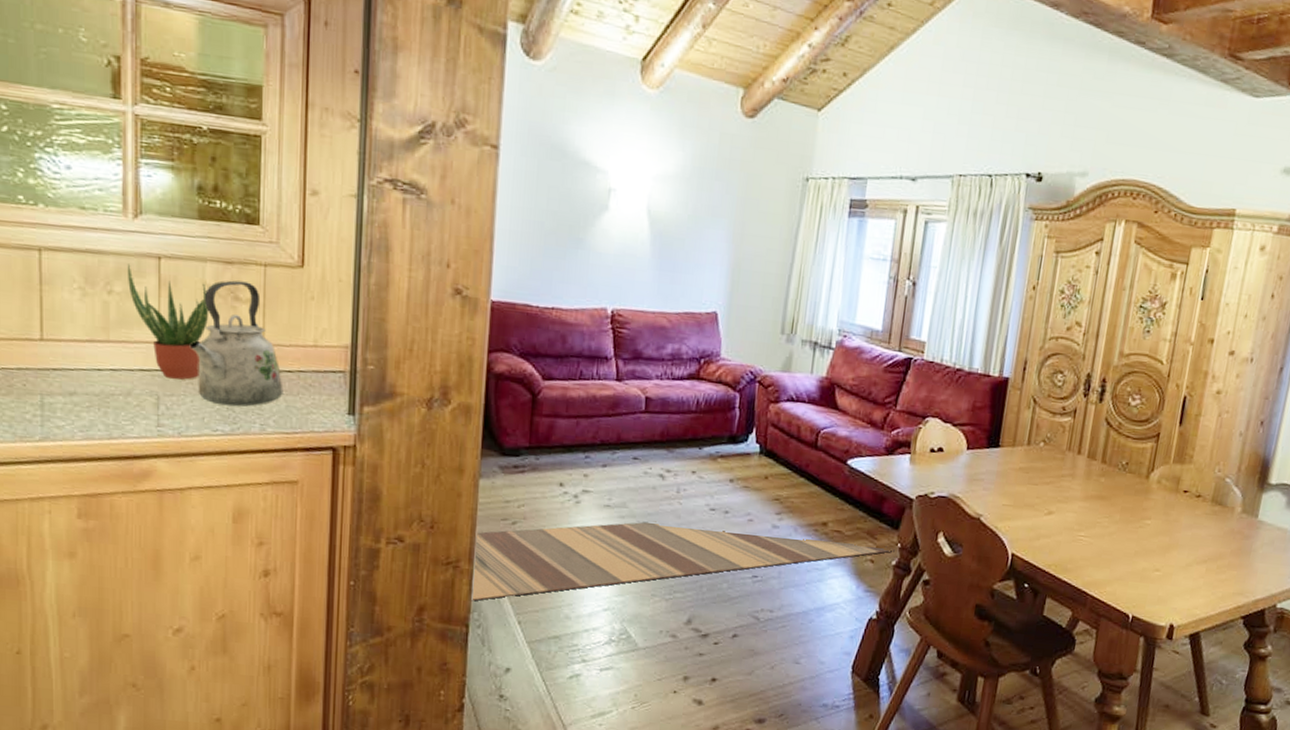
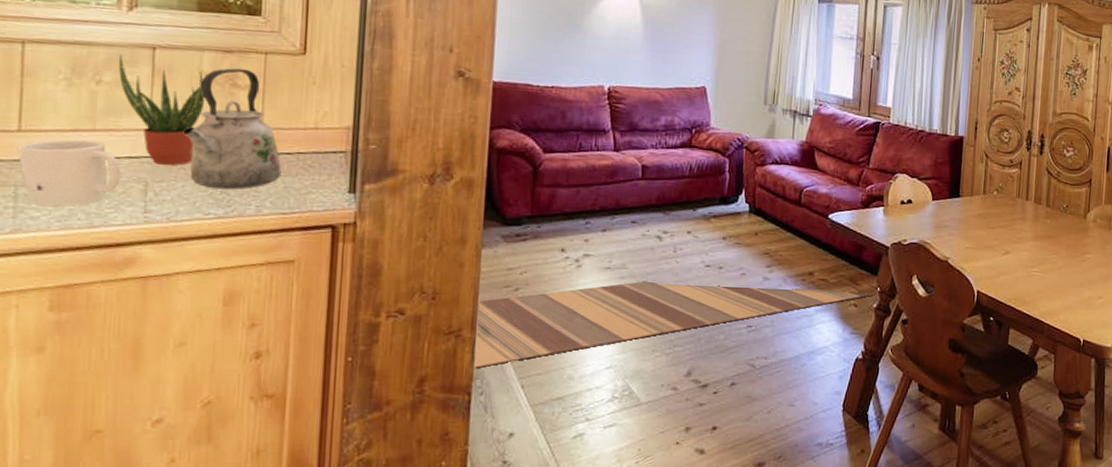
mug: none [41,350,134,418] -> present [17,139,120,208]

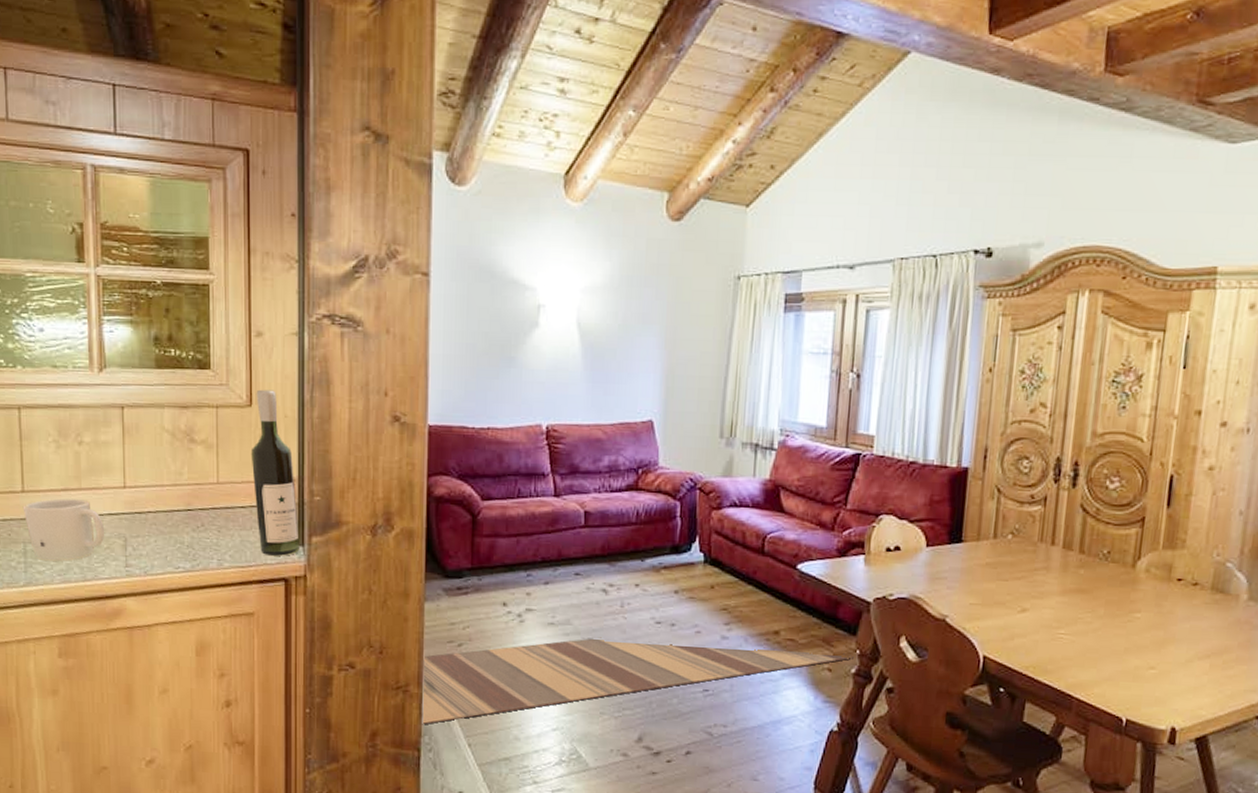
potted plant: present [119,54,206,166] -> none [95,415,168,522]
kettle: present [183,68,282,190] -> none [152,423,238,545]
bottle: none [301,38,351,204] -> present [251,389,300,557]

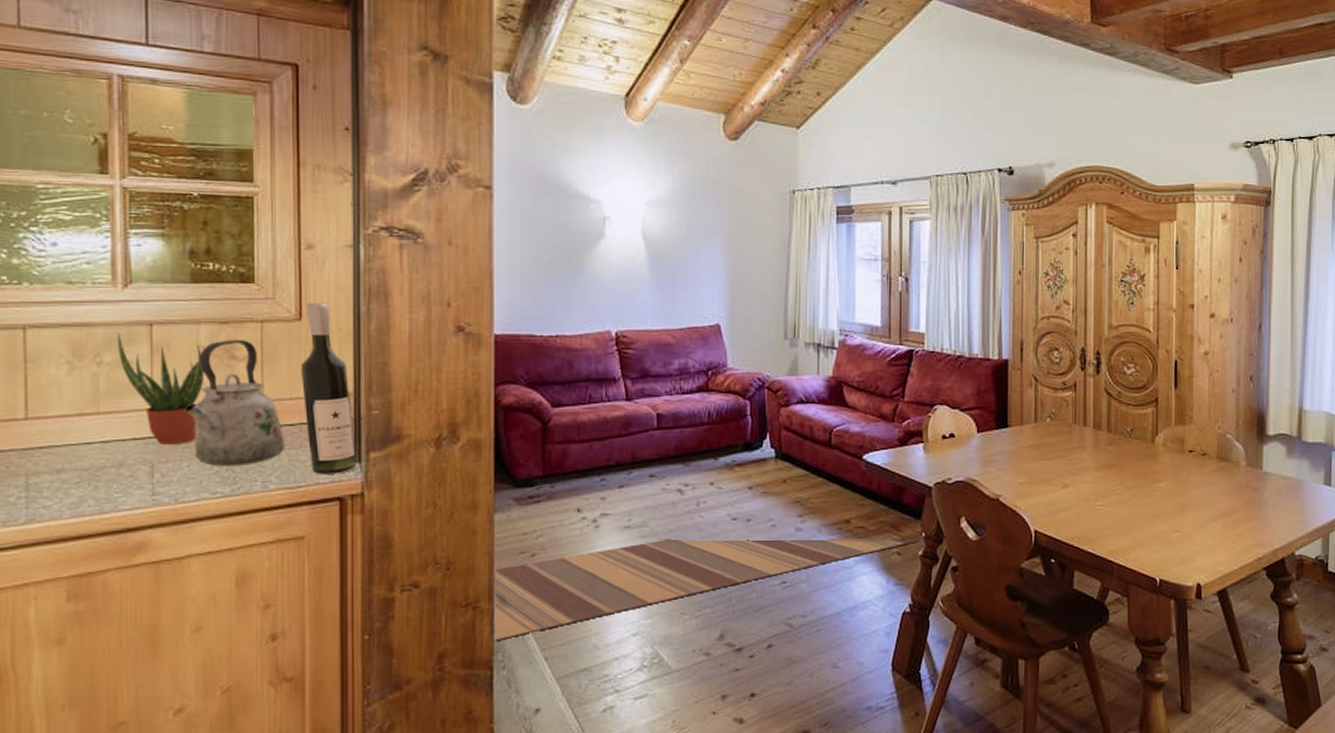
mug: present [22,498,104,562] -> none [25,425,126,495]
potted plant: none [95,415,168,522] -> present [118,333,205,446]
kettle: none [152,423,238,545] -> present [185,339,285,467]

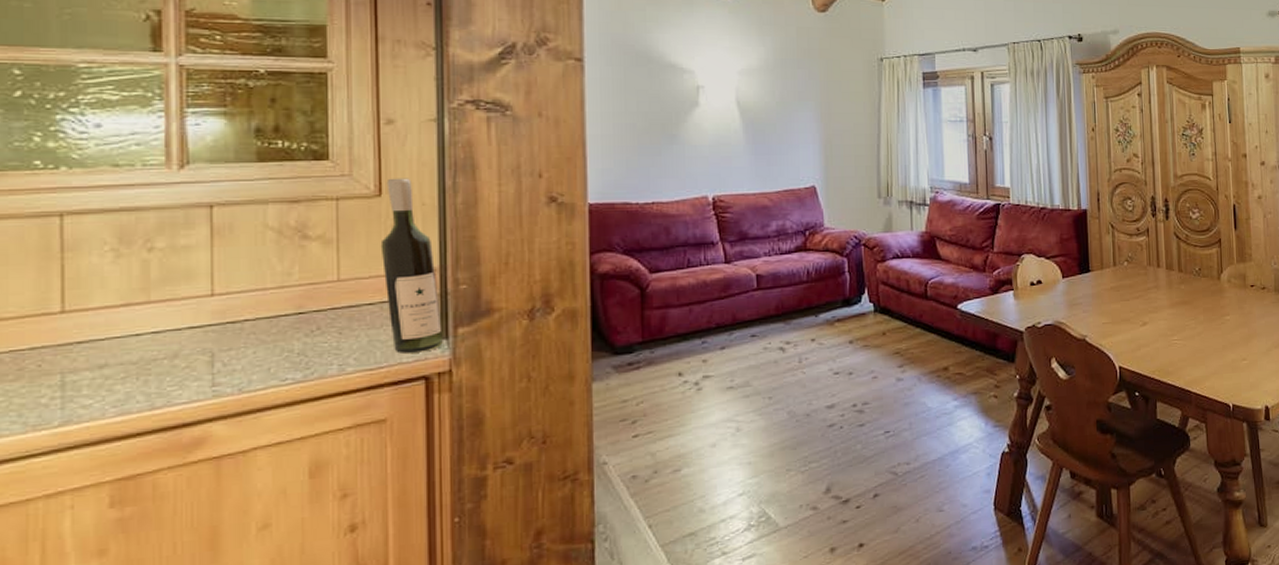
potted plant: present [118,333,205,446] -> none [173,217,273,333]
kettle: present [185,339,285,467] -> none [250,218,364,352]
rug: present [494,537,921,642] -> none [593,380,1016,514]

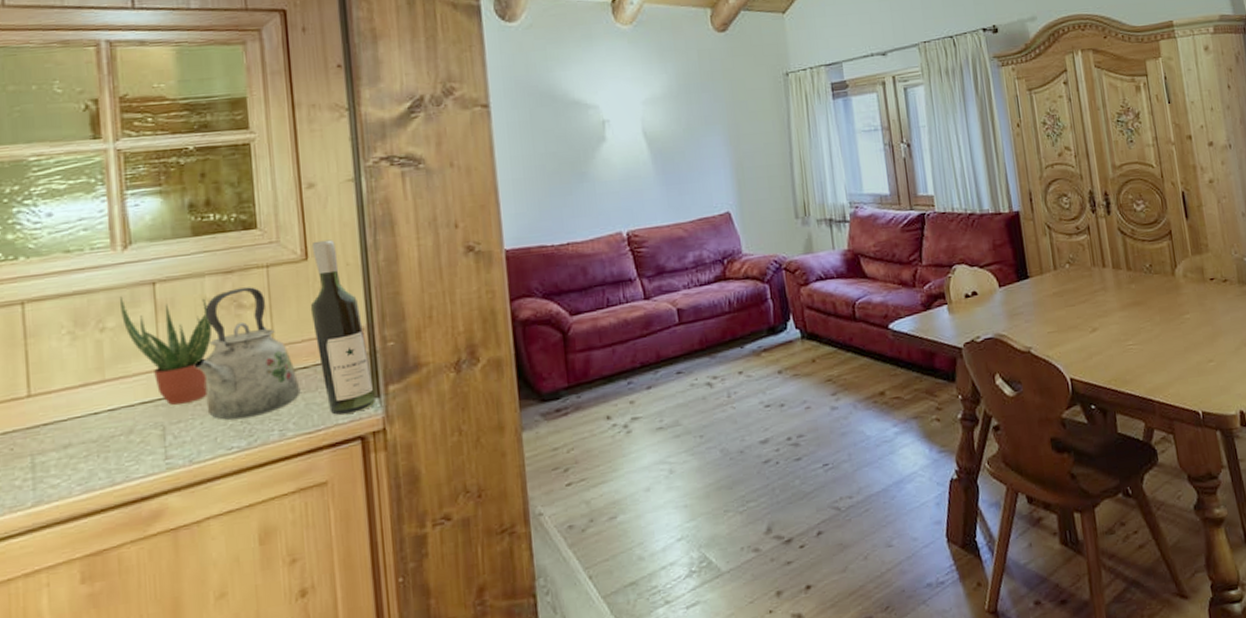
potted plant: none [173,217,273,333] -> present [120,296,213,406]
kettle: none [250,218,364,352] -> present [194,287,301,421]

